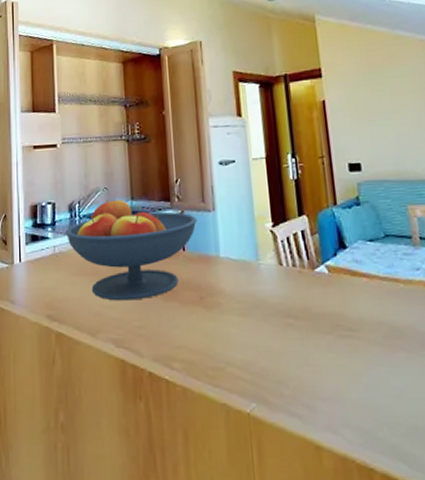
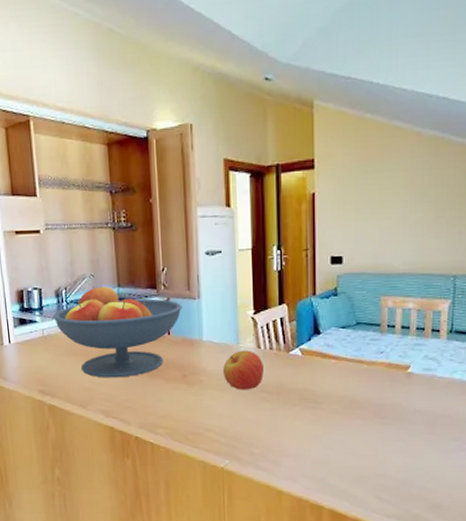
apple: none [243,267,288,315] -> present [223,350,264,390]

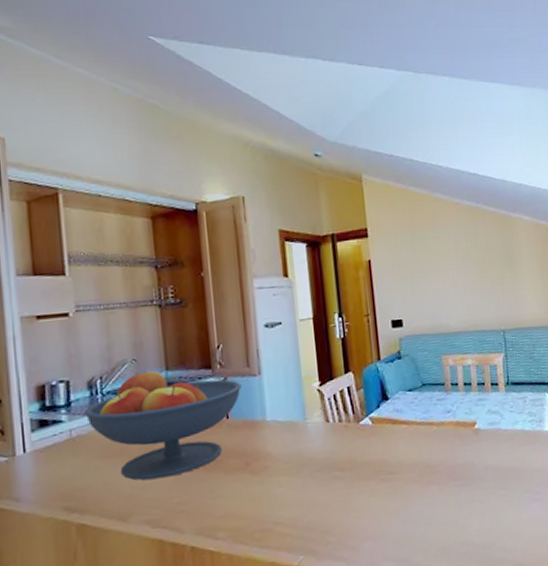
apple: present [223,350,264,390] -> none [290,425,335,472]

